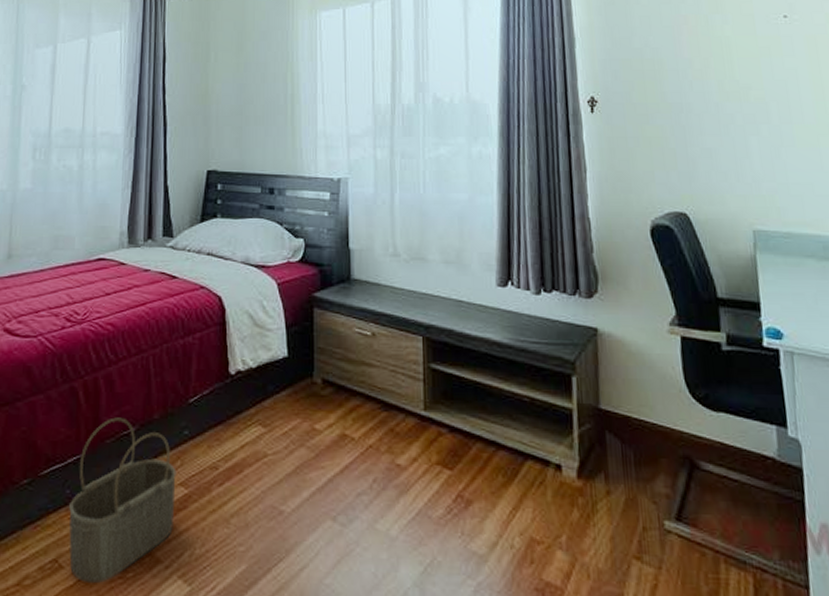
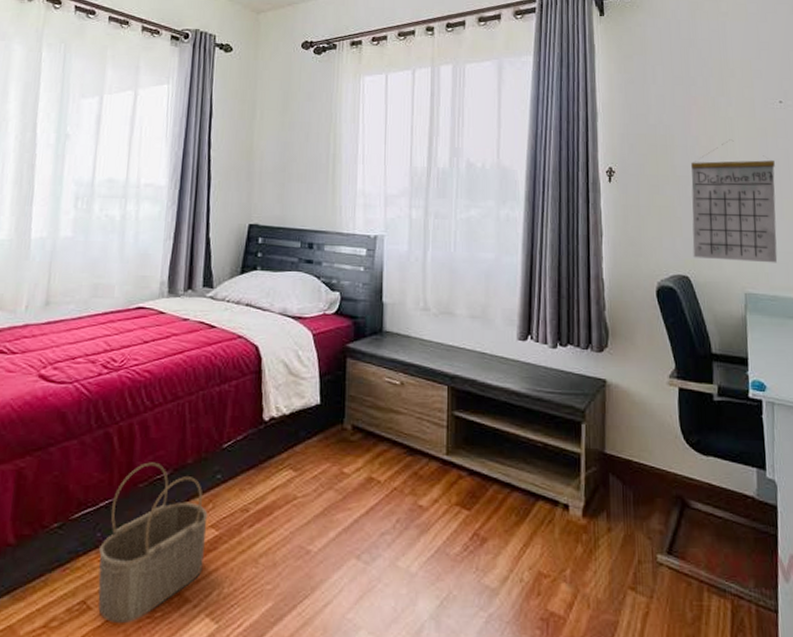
calendar: none [684,60,790,196] -> present [691,139,778,263]

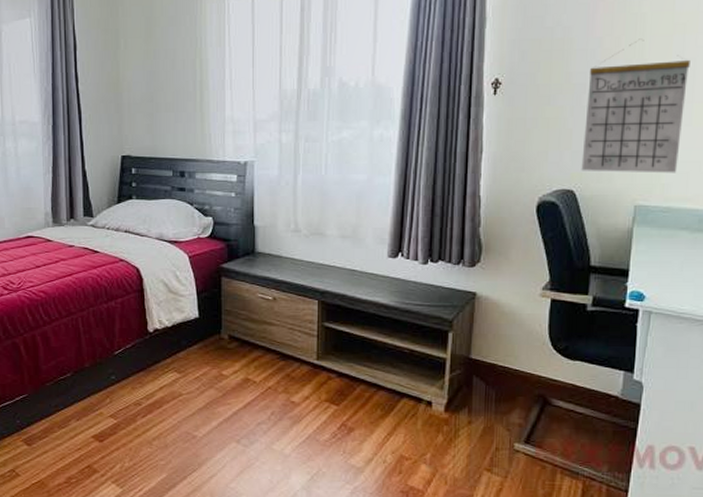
wicker basket: present [98,462,208,624] -> none [20,366,107,487]

